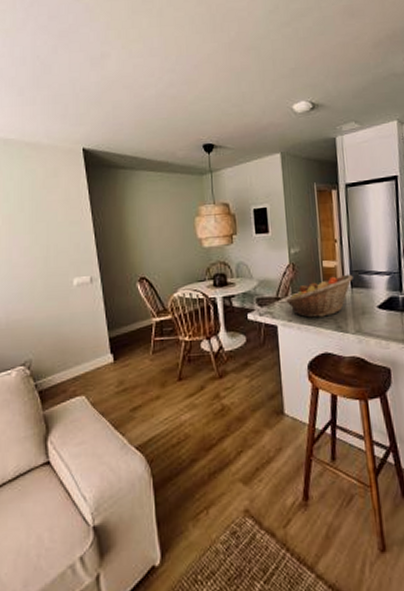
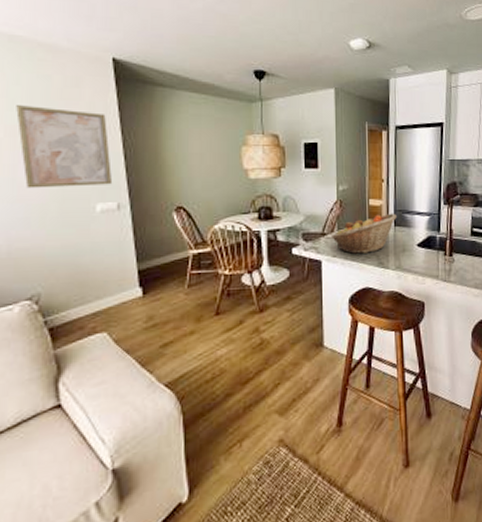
wall art: none [10,196,86,268] -> present [16,105,113,189]

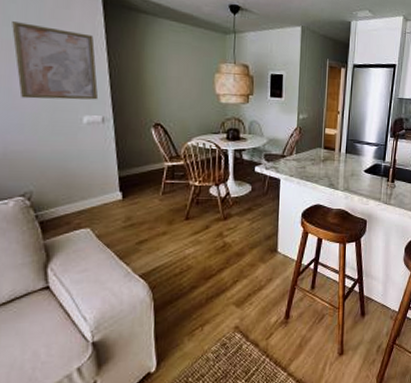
fruit basket: present [332,213,397,254] -> none [290,141,348,175]

